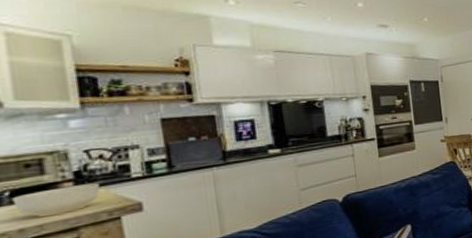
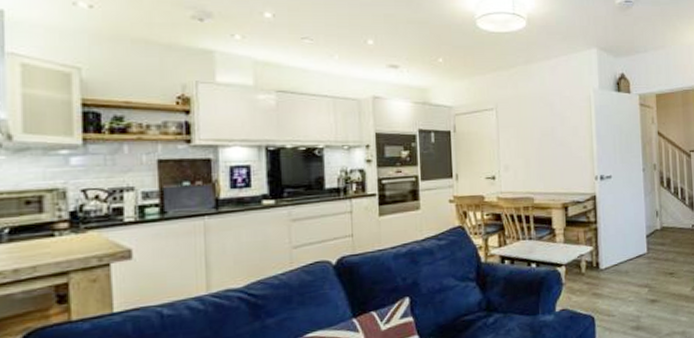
bowl: present [12,183,100,218] -> none [10,225,93,258]

